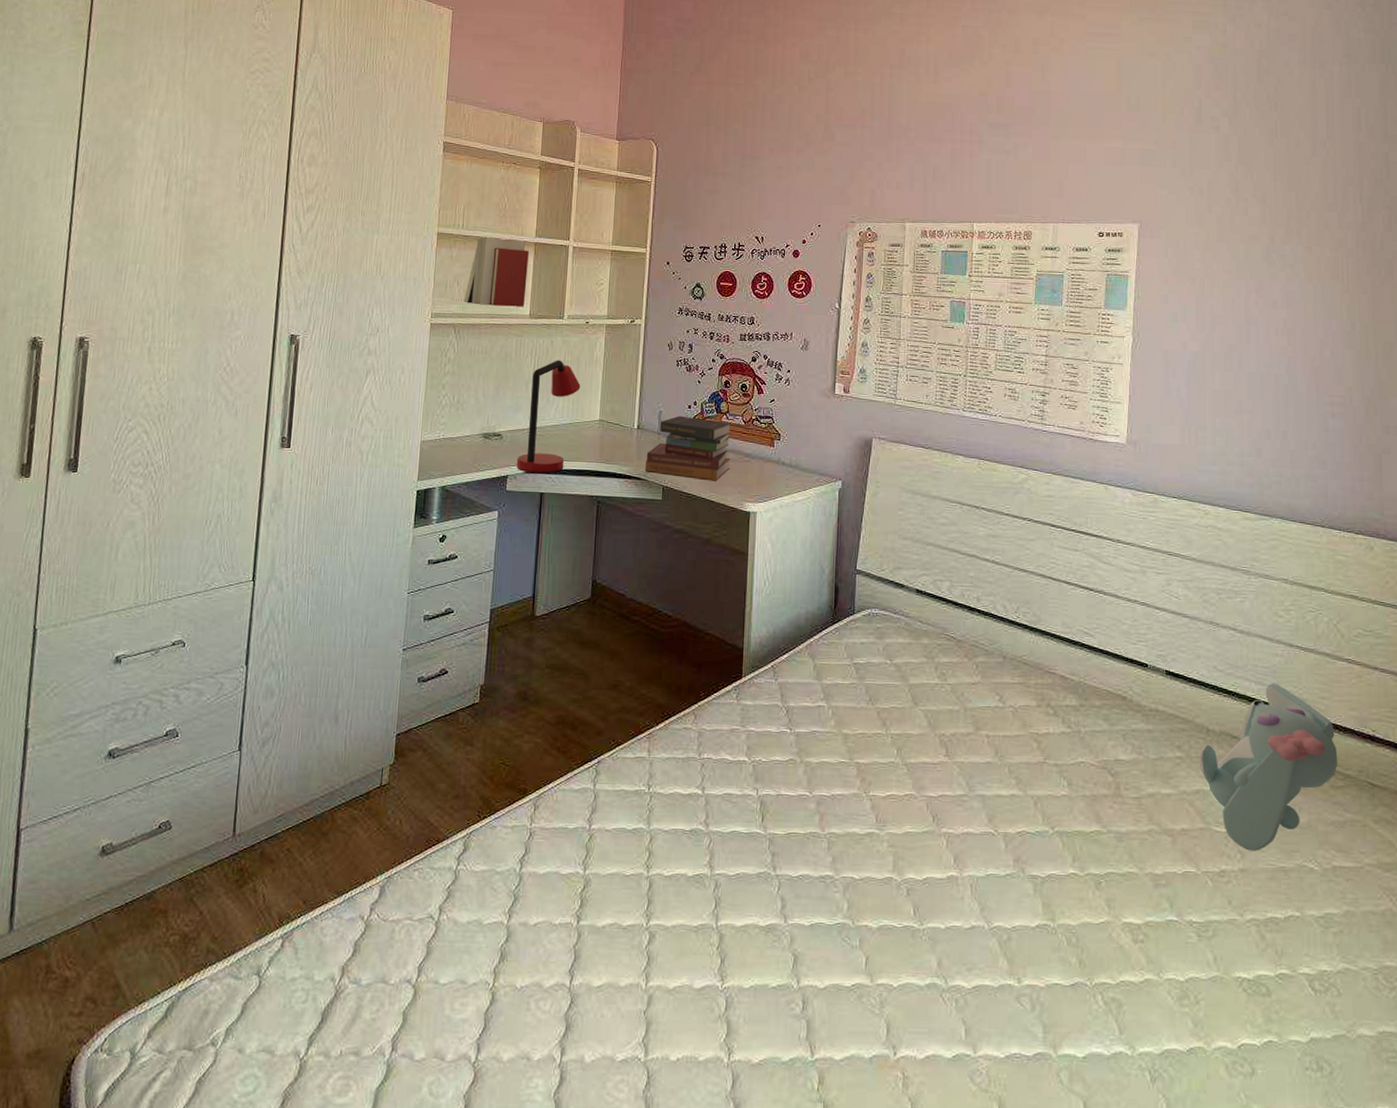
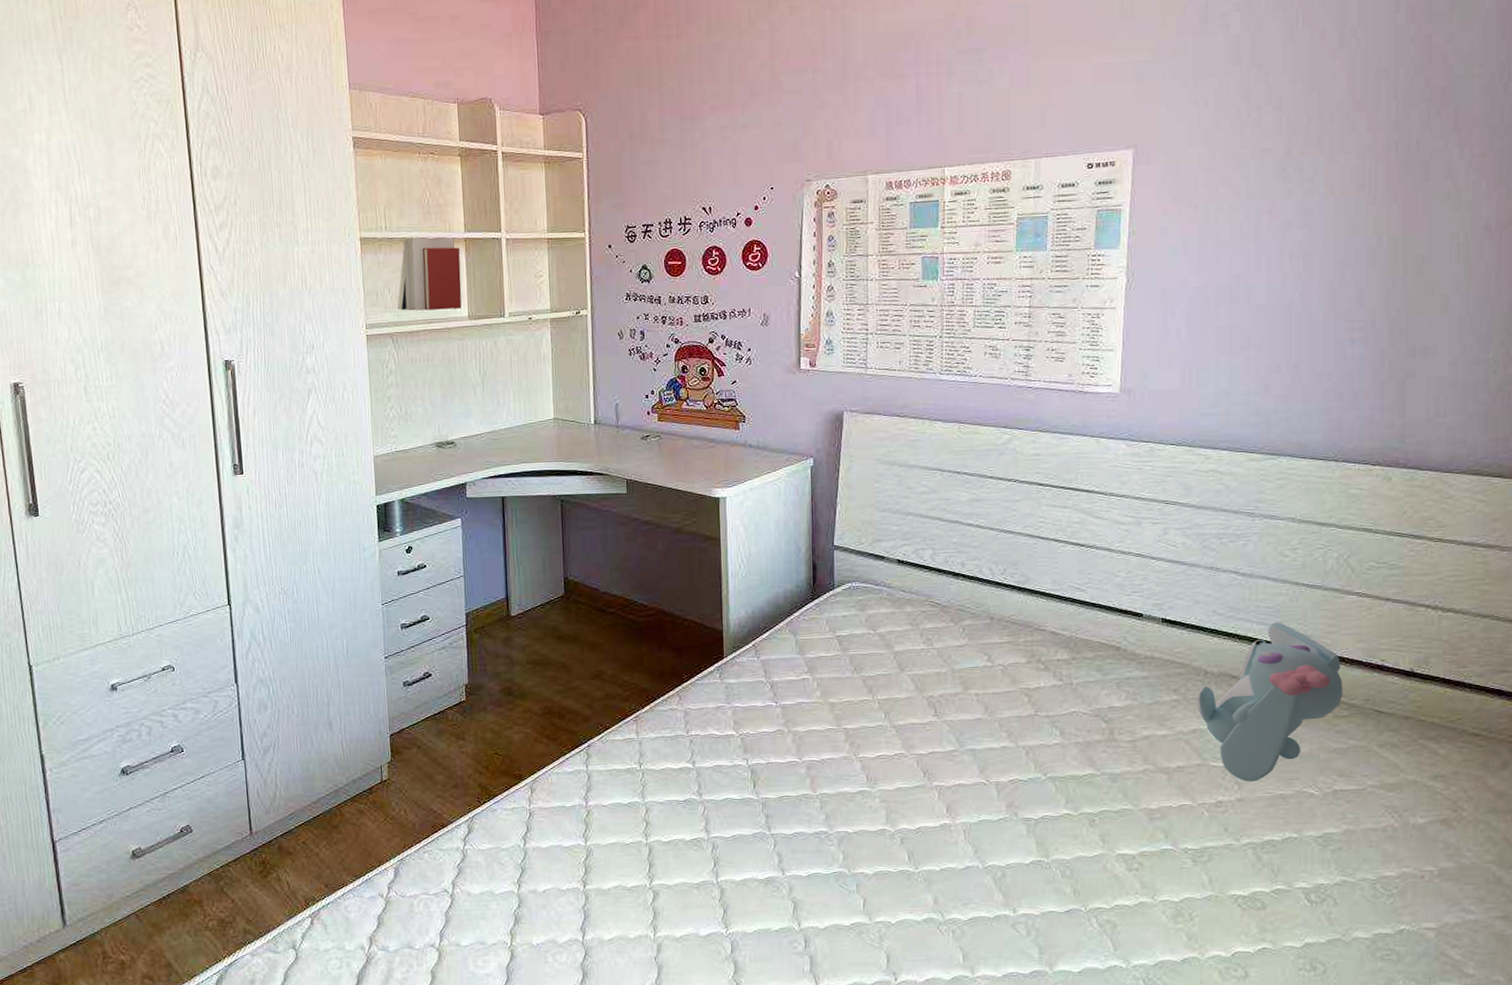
desk lamp: present [516,360,581,474] -> none [473,360,531,479]
books: present [645,415,731,481] -> none [606,406,695,470]

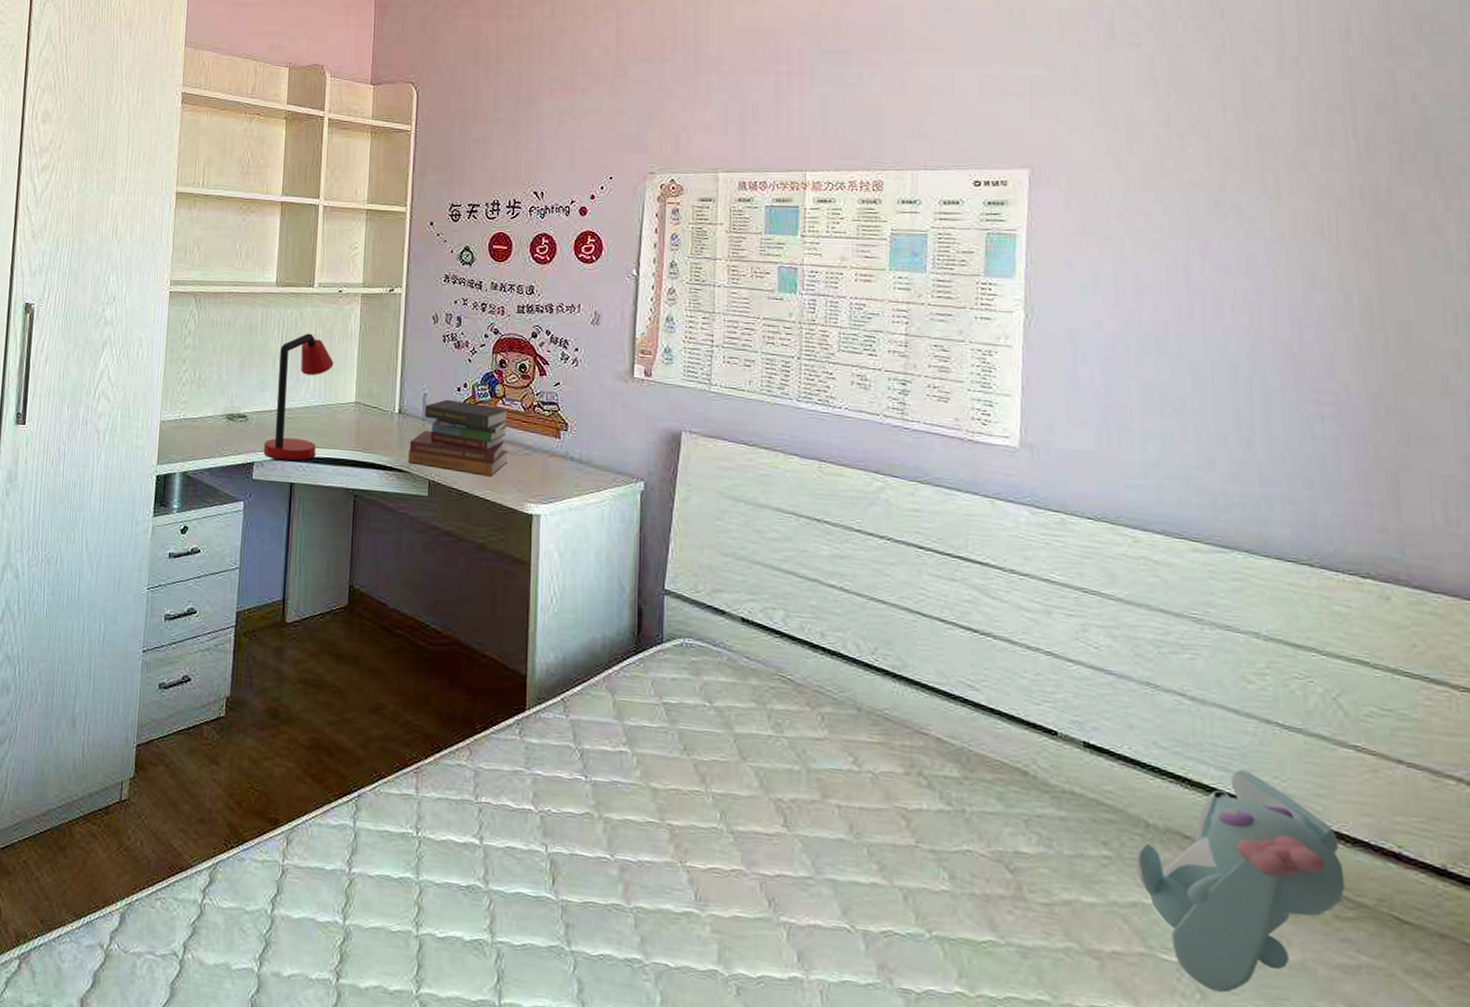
books: present [398,236,462,311] -> none [205,195,275,274]
desk lamp: none [473,360,531,479] -> present [263,333,334,462]
books: none [606,406,695,470] -> present [408,399,508,477]

